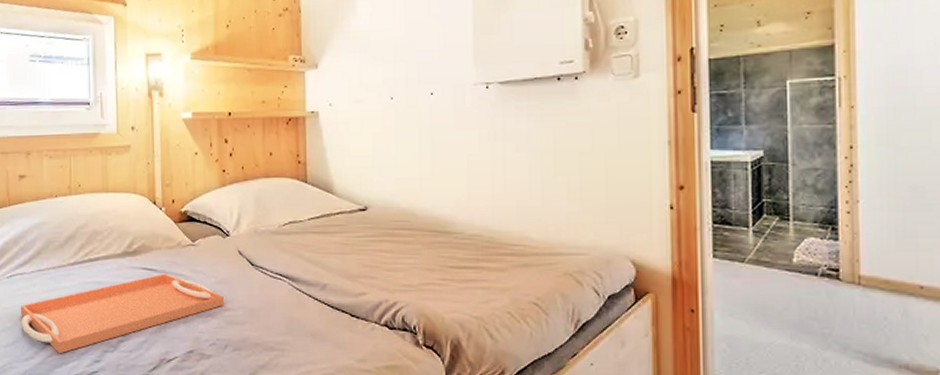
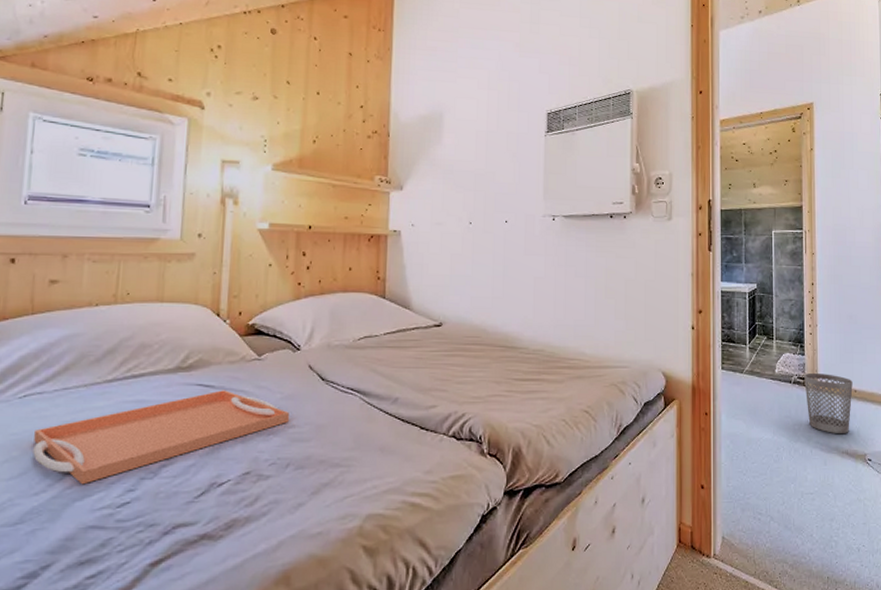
wastebasket: none [838,262,917,342] -> present [804,372,853,433]

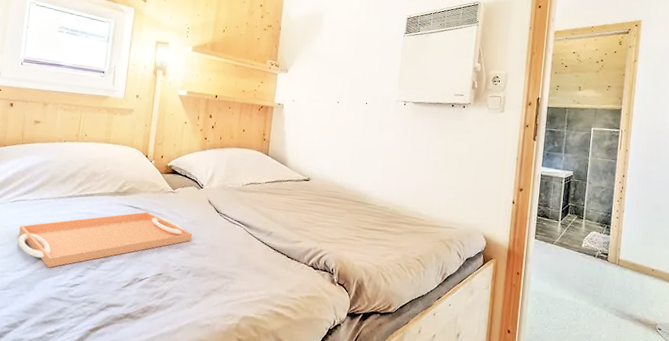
wastebasket: present [804,372,853,433] -> none [607,250,651,304]

